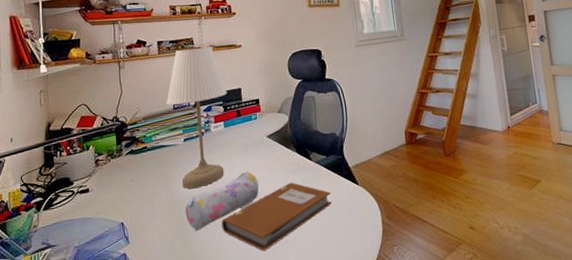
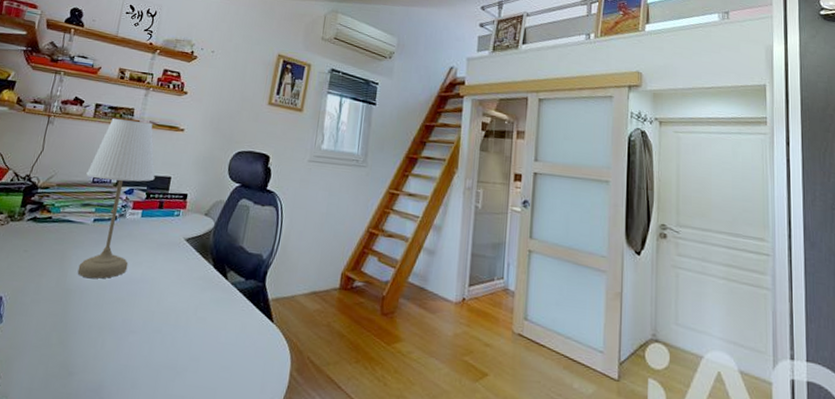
pencil case: present [185,171,259,231] -> none [71,273,162,328]
notebook: present [221,182,332,251] -> none [107,299,240,373]

